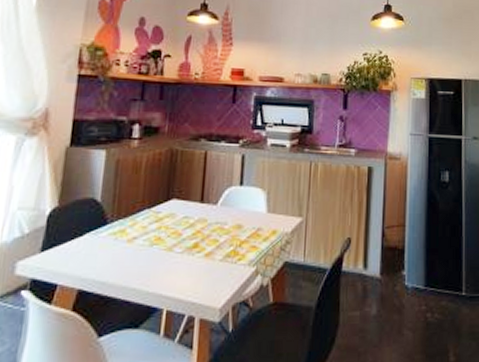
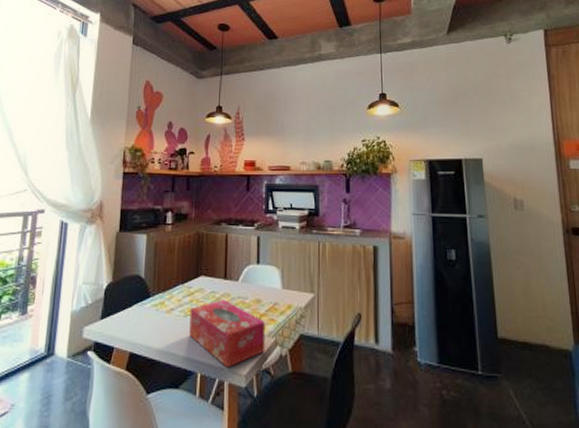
tissue box: none [155,226,246,302] -> present [189,300,266,368]

